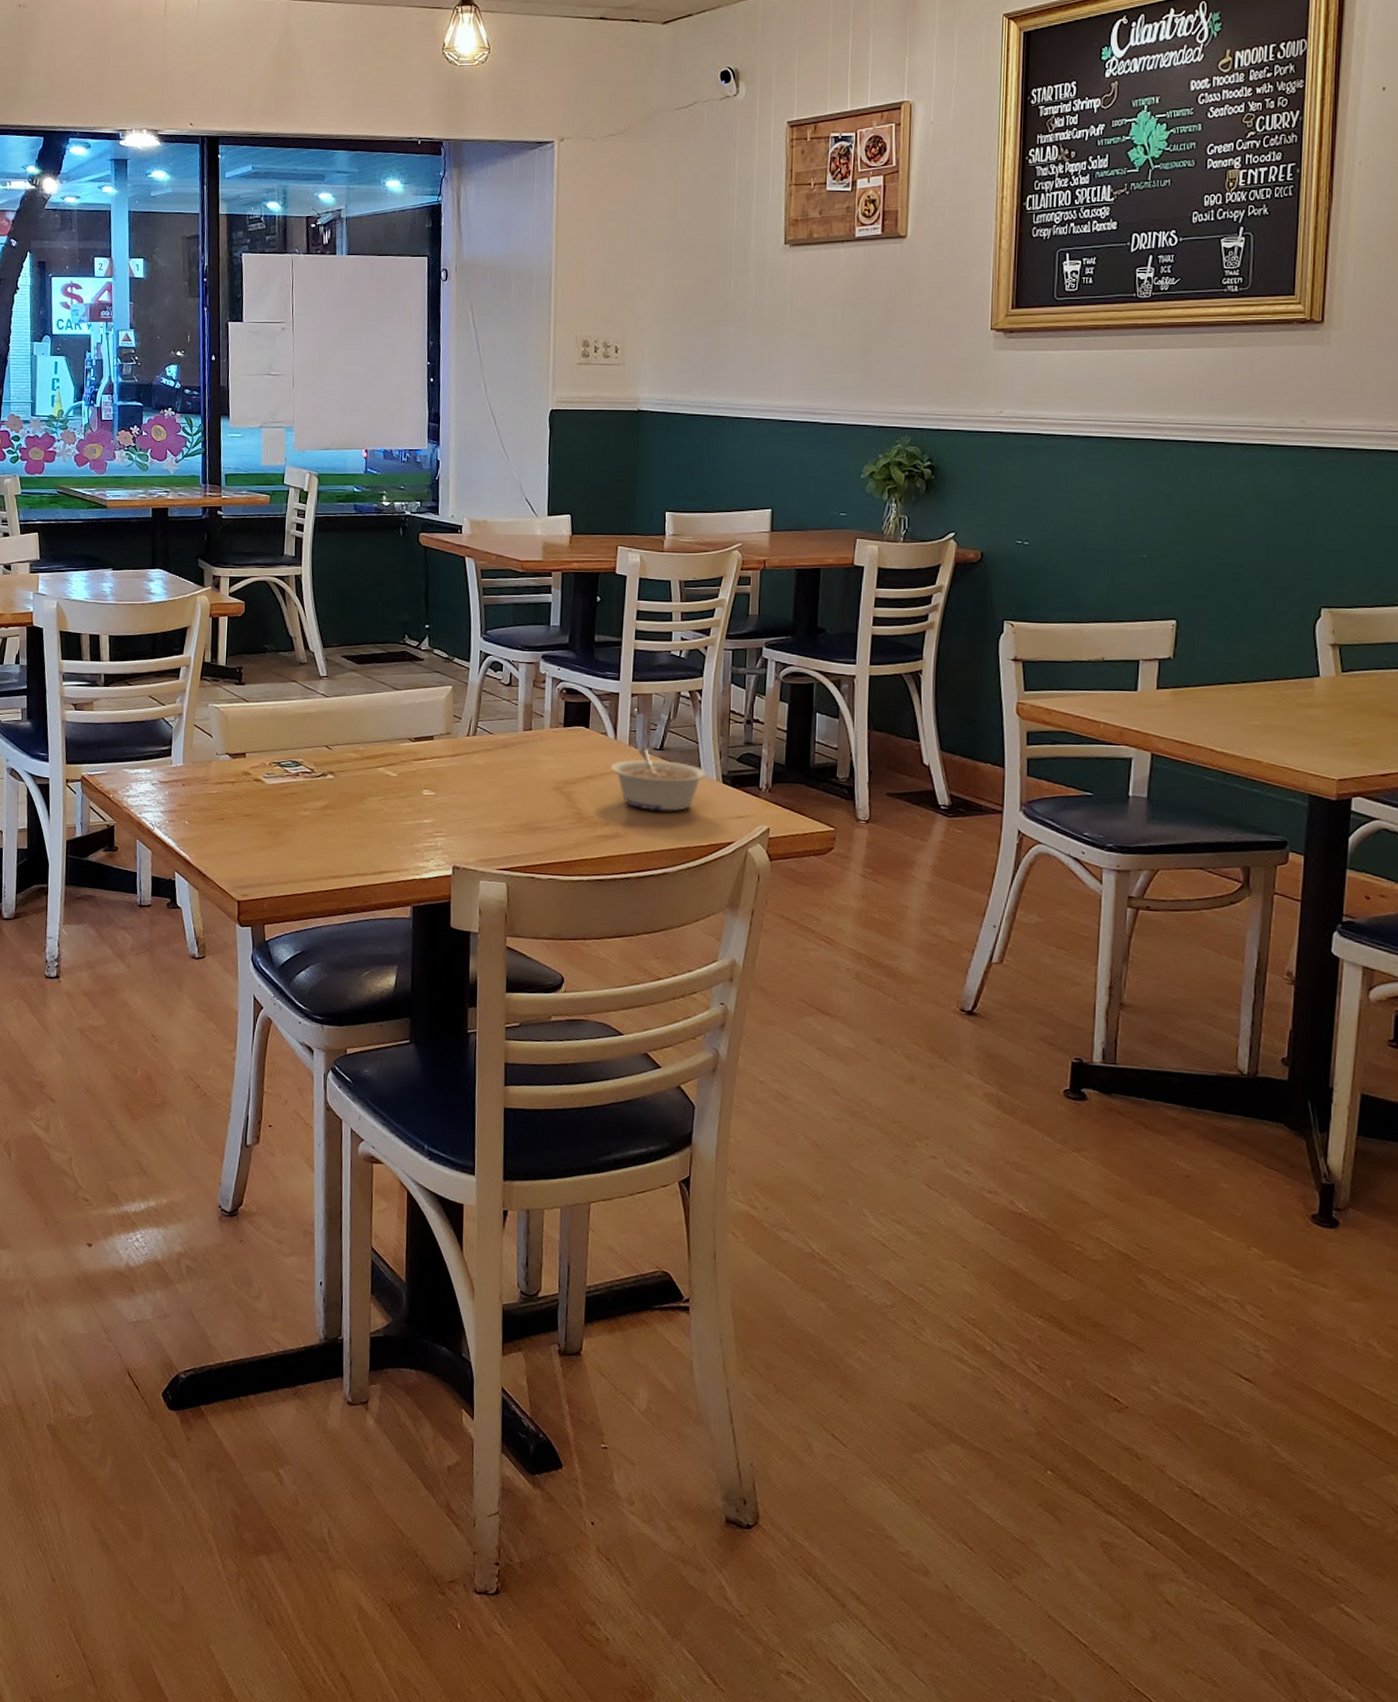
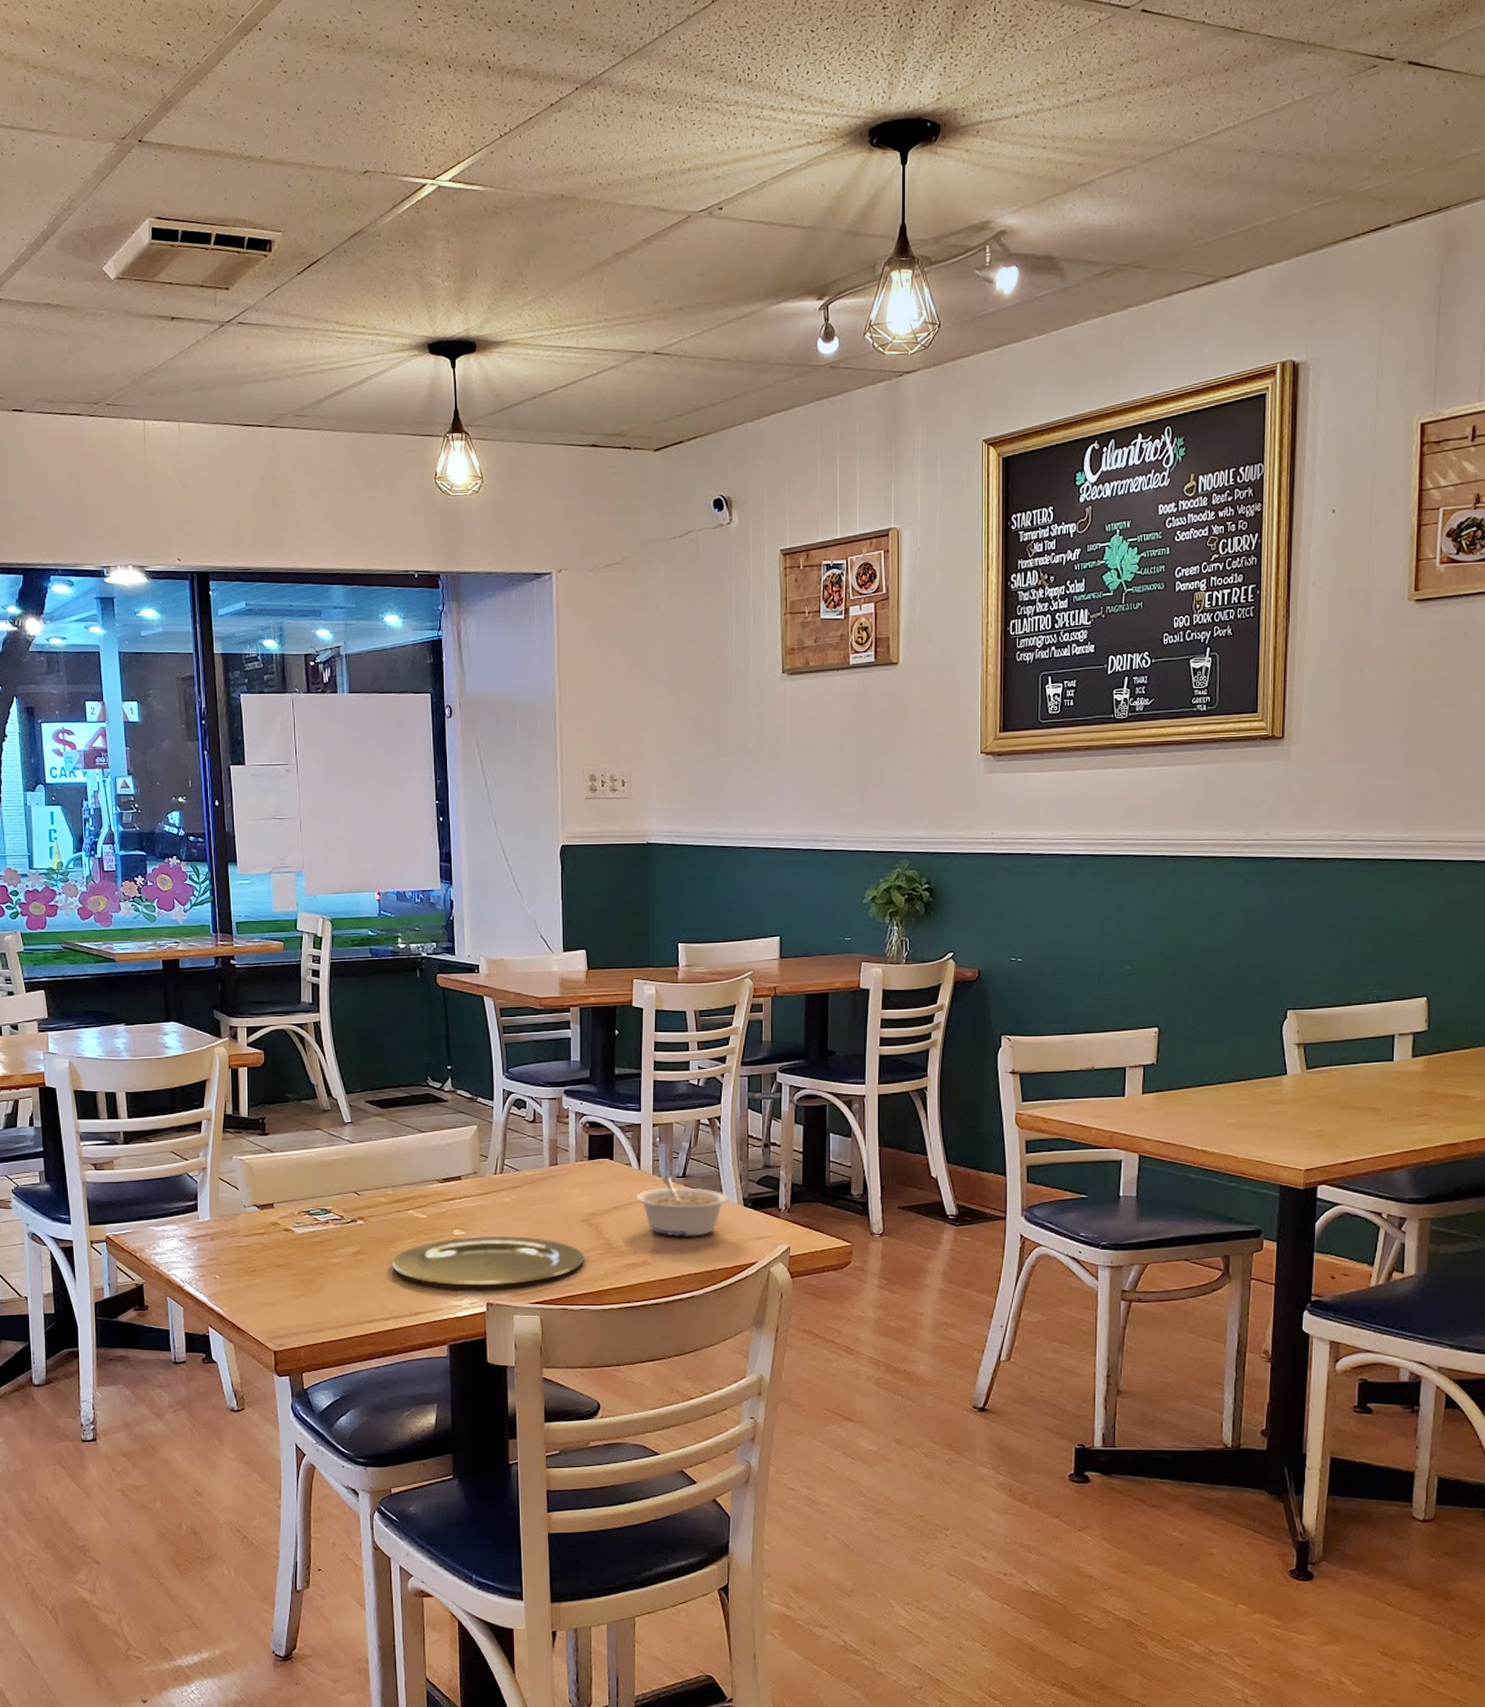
plate: none [359,798,556,850] -> present [392,1235,586,1286]

